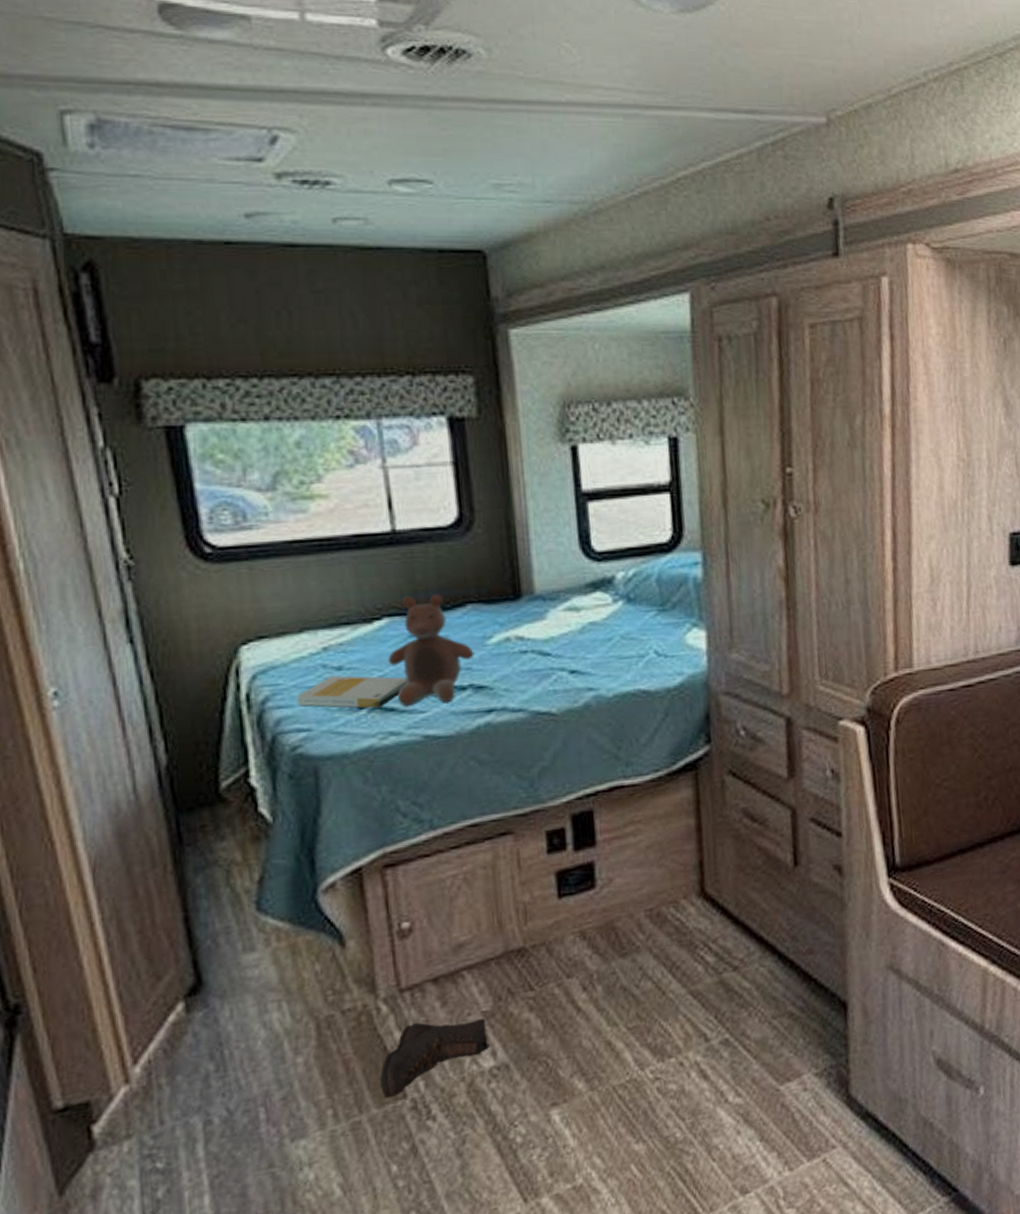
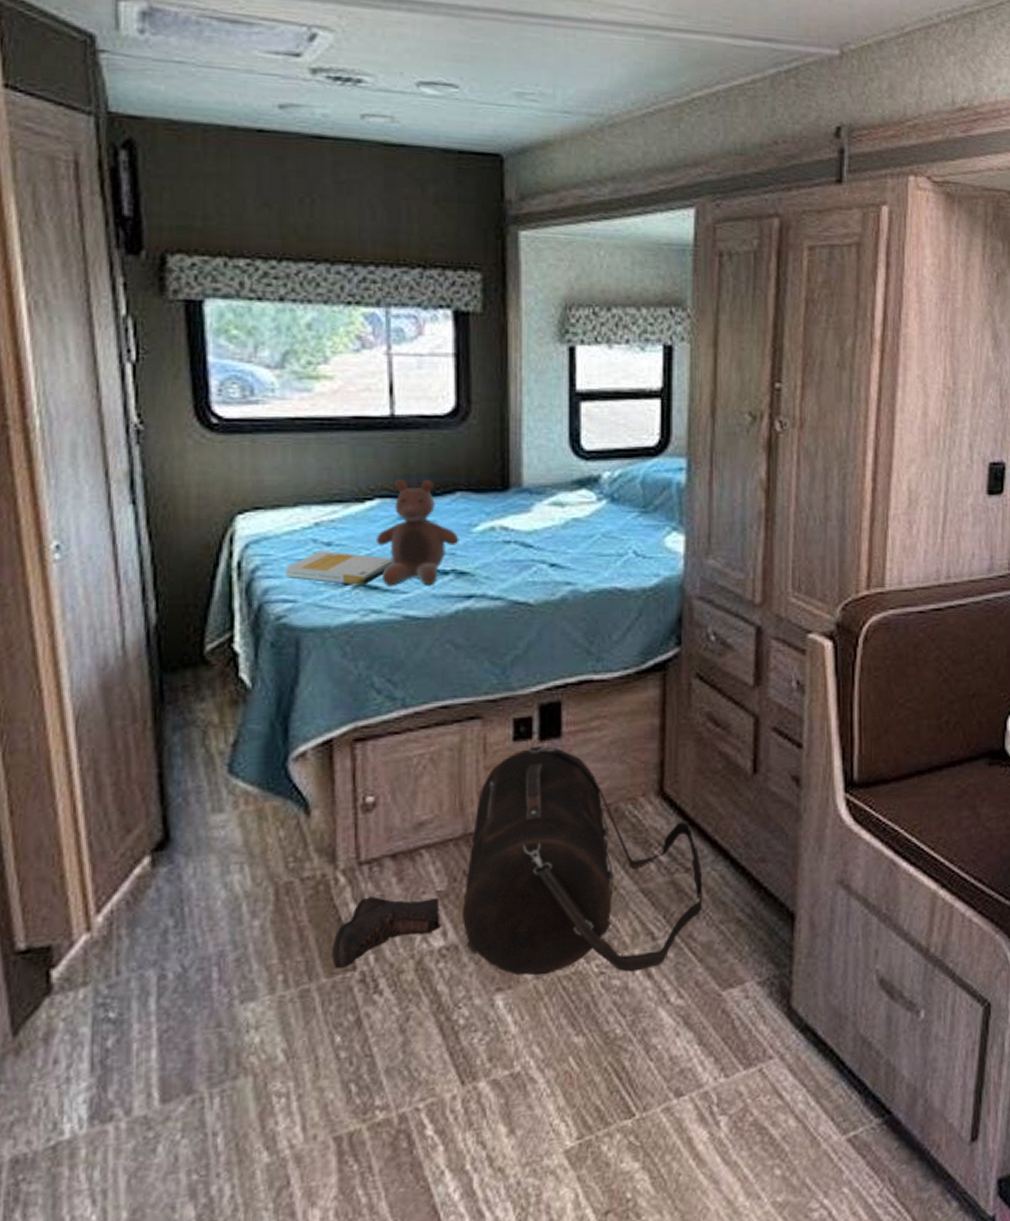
duffel bag: none [510,857,753,1088] -> present [461,747,703,975]

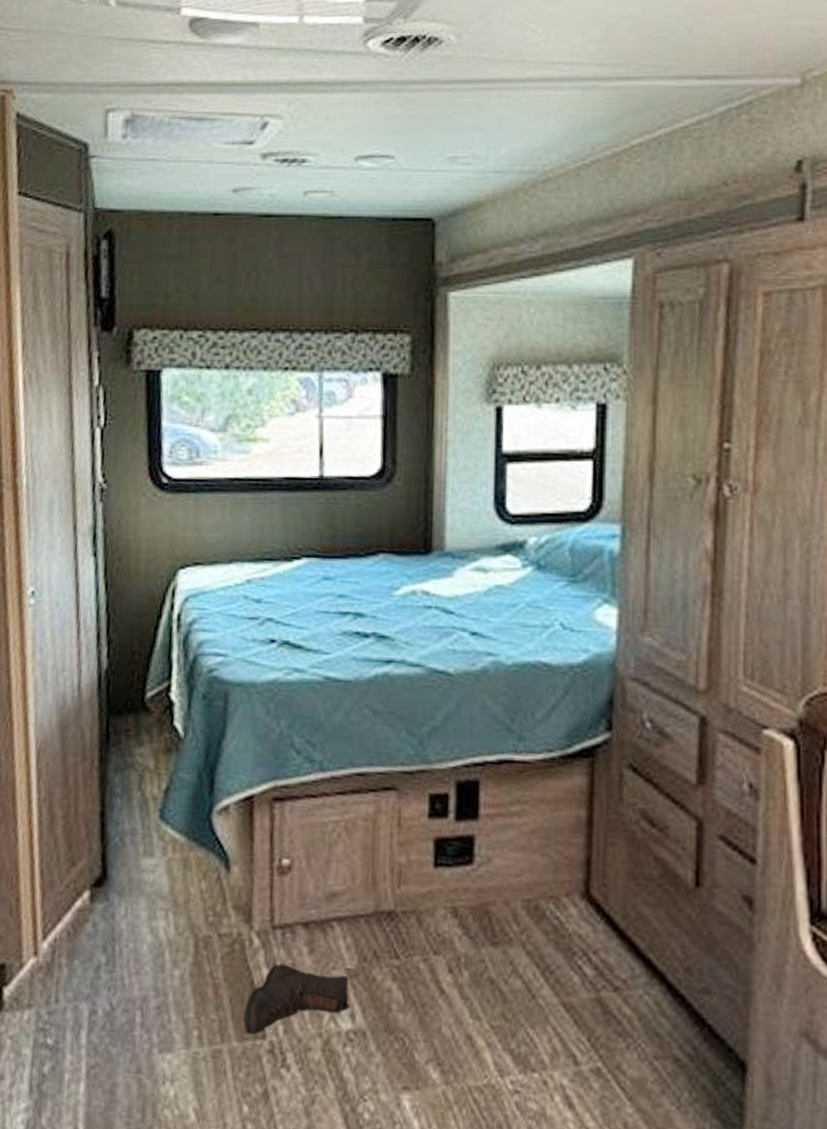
book: present [285,551,392,585] -> none [218,607,316,644]
stuffed bear: present [375,479,459,585] -> none [301,539,381,647]
duffel bag: present [461,747,703,975] -> none [369,826,634,1097]

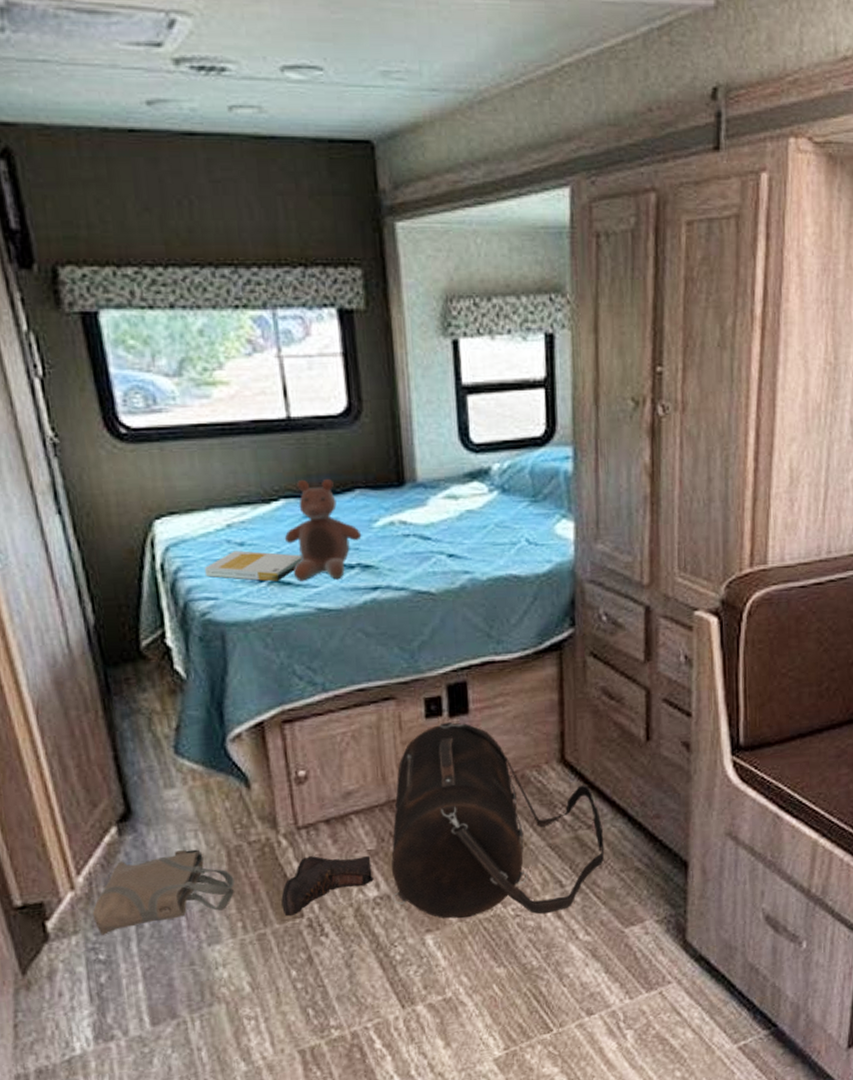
tote bag: none [49,930,198,1016] -> present [92,849,235,935]
book: none [218,607,316,644] -> present [204,550,302,582]
stuffed bear: none [301,539,381,647] -> present [284,478,362,580]
duffel bag: none [369,826,634,1097] -> present [391,722,604,918]

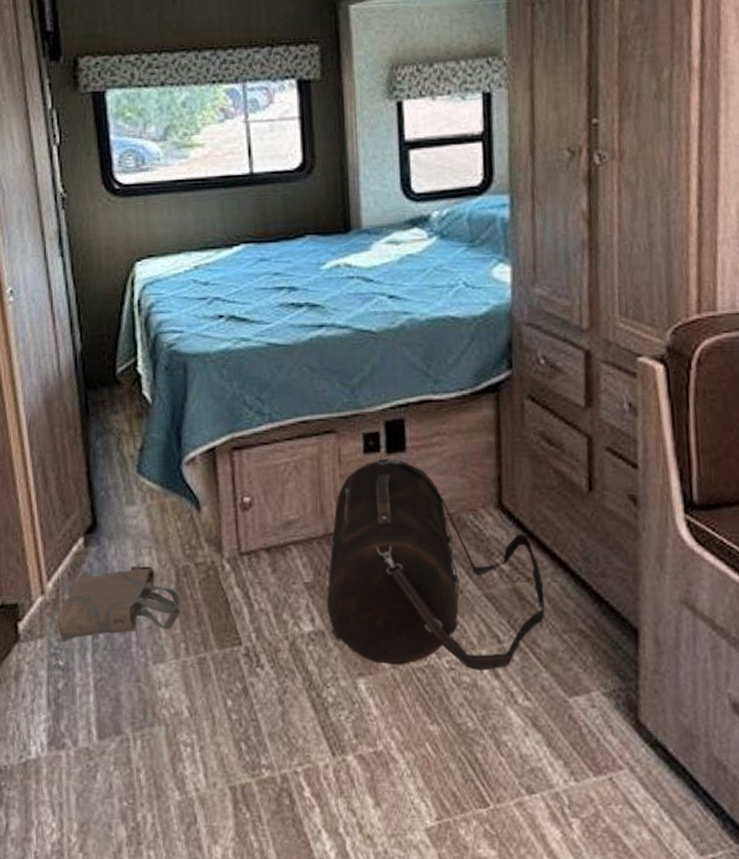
book: present [204,550,302,582] -> none [173,289,257,318]
boot: present [281,856,374,917] -> none [222,583,309,643]
stuffed bear: present [284,478,362,580] -> none [242,225,311,317]

